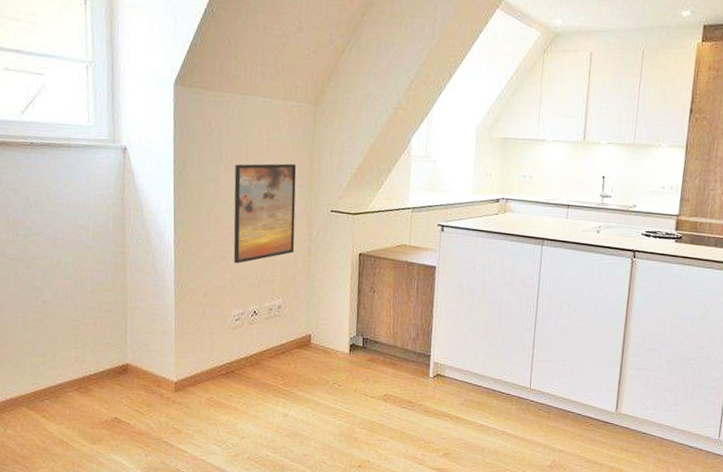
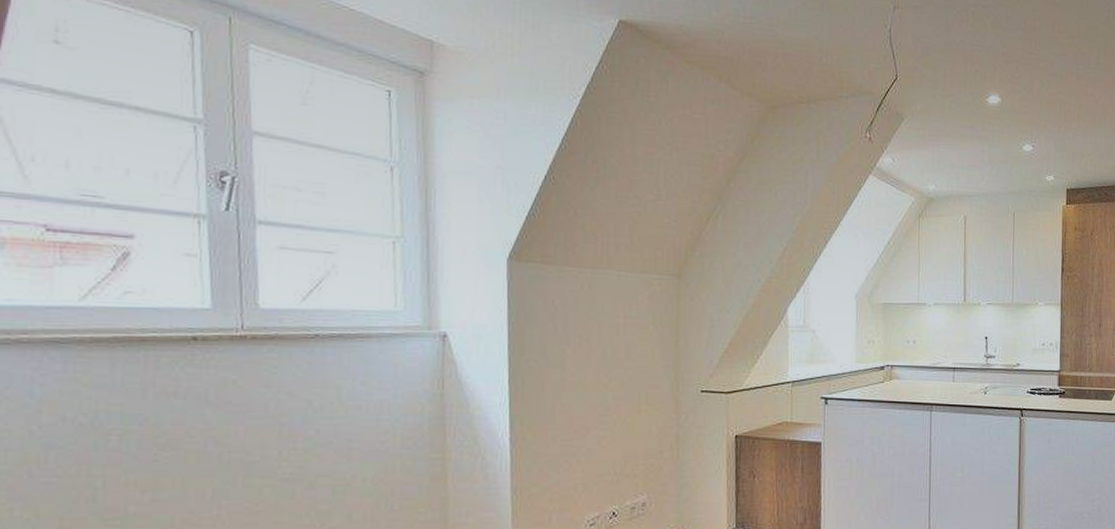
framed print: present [233,163,297,264] -> none [584,342,660,460]

